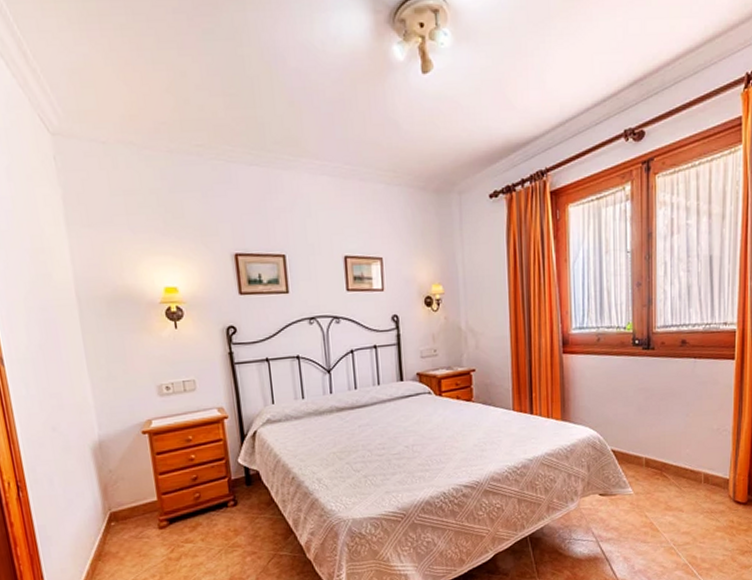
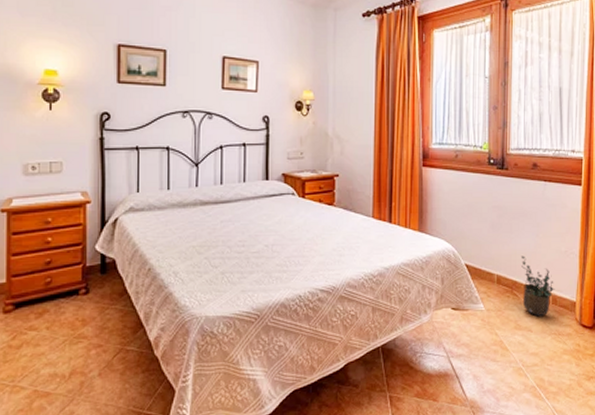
potted plant: none [670,436,707,497] -> present [520,255,555,317]

